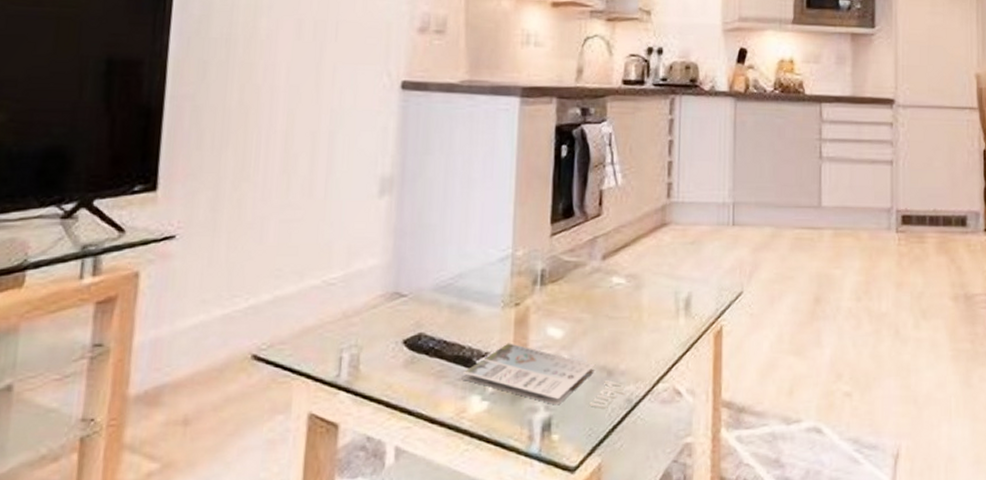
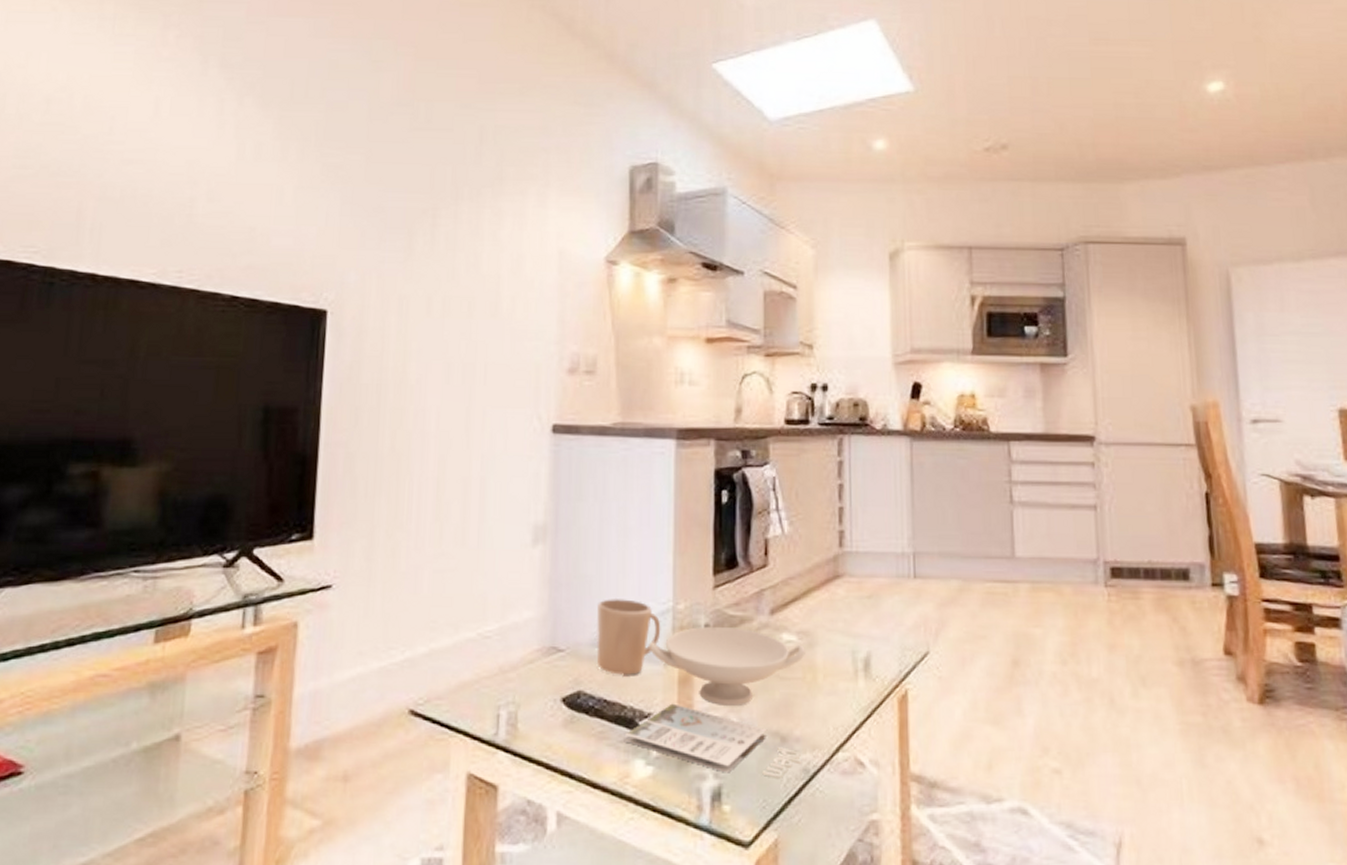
mug: none [438,246,501,319] -> present [596,599,661,676]
decorative bowl: none [488,271,633,344] -> present [649,626,805,706]

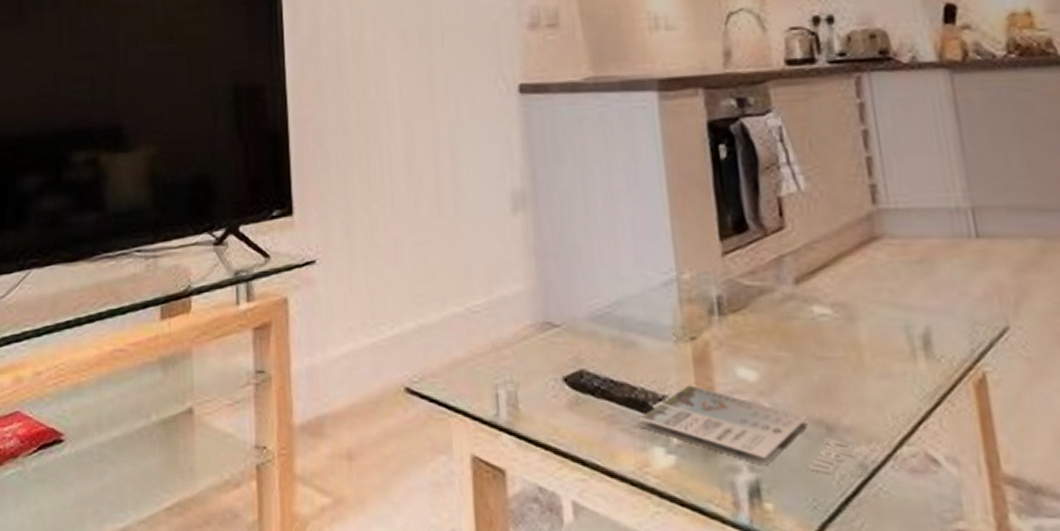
mug: present [596,599,661,676] -> none [589,269,667,354]
decorative bowl: present [649,626,805,706] -> none [654,298,845,389]

